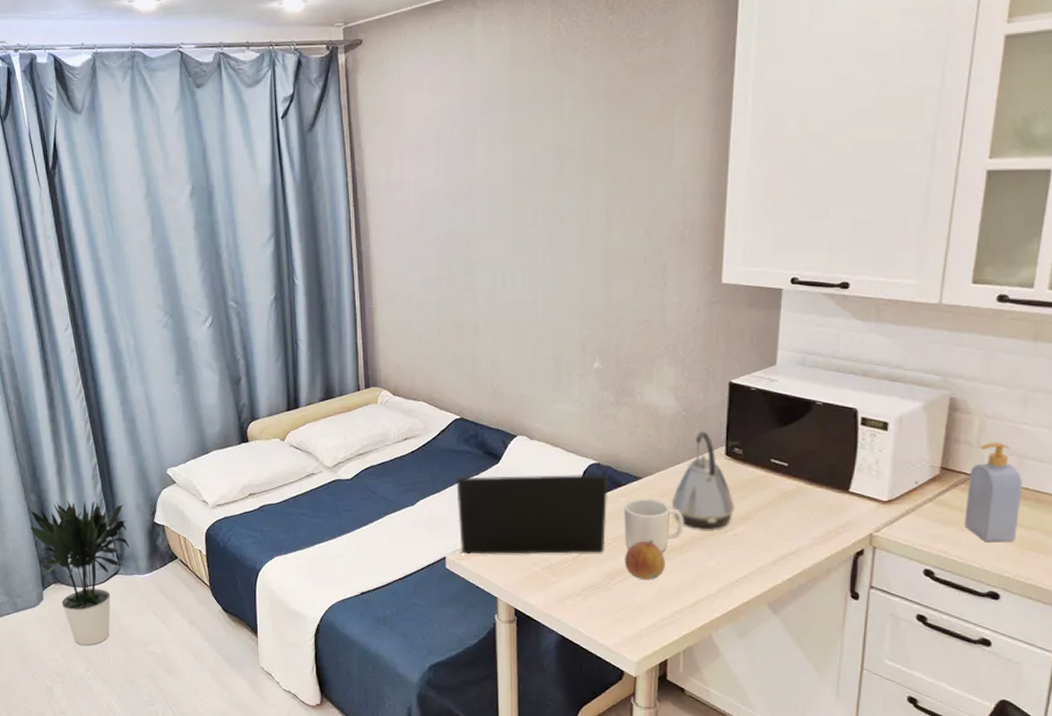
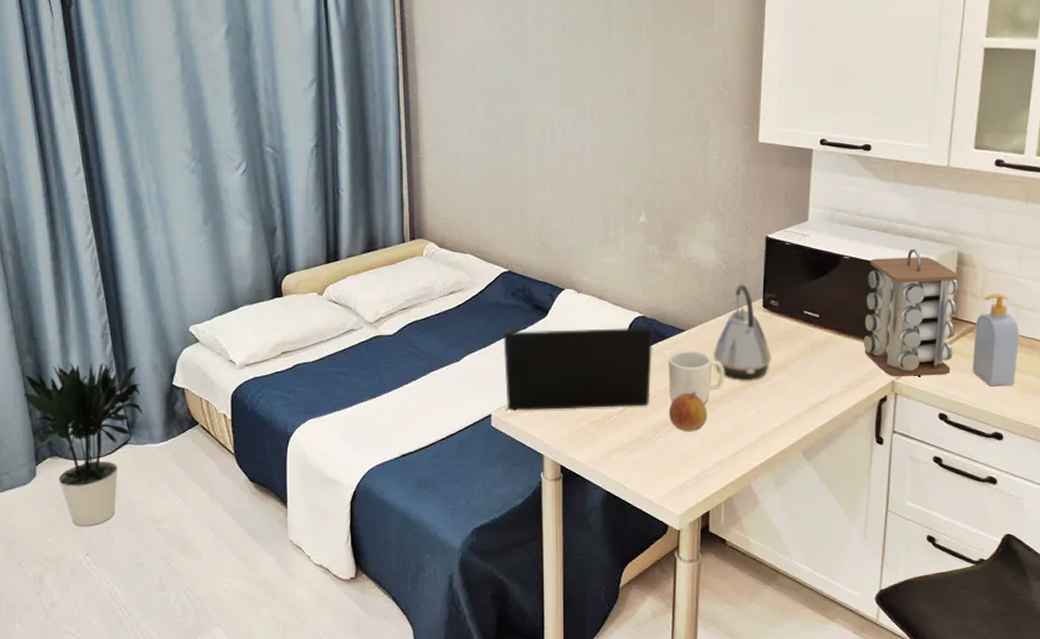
spice rack: none [837,393,950,530] -> present [863,248,959,377]

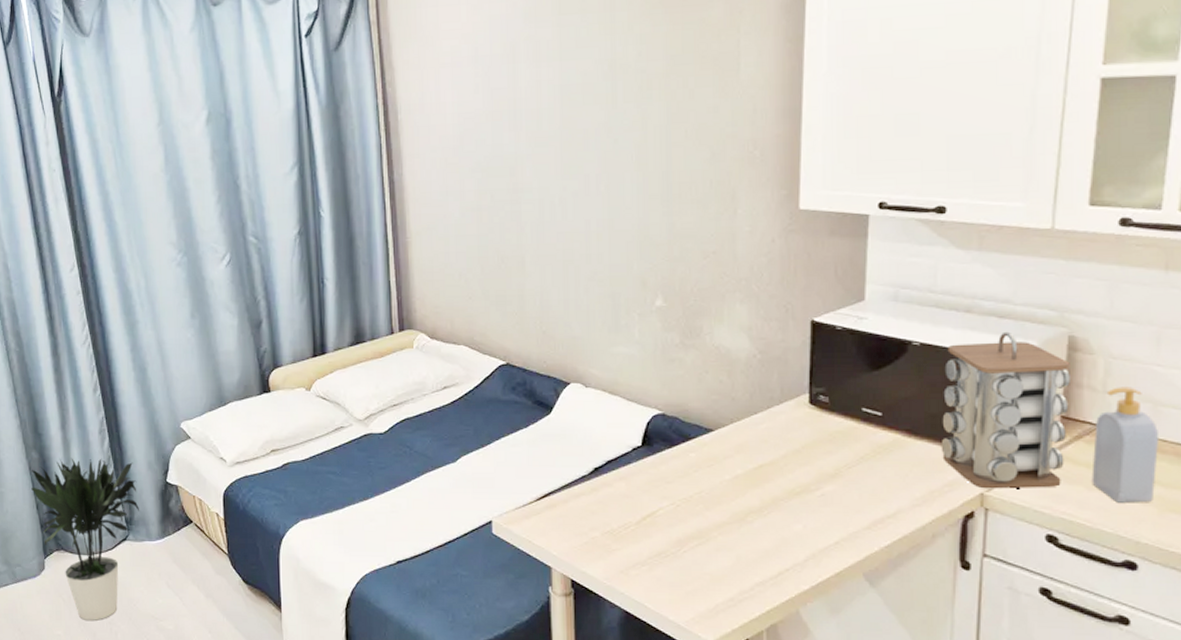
laptop: present [503,327,654,411] -> none [503,426,676,518]
mug: present [668,350,725,403] -> none [694,453,764,515]
fruit: present [669,392,707,432] -> none [696,502,743,548]
kettle: present [713,284,772,380] -> none [748,376,822,488]

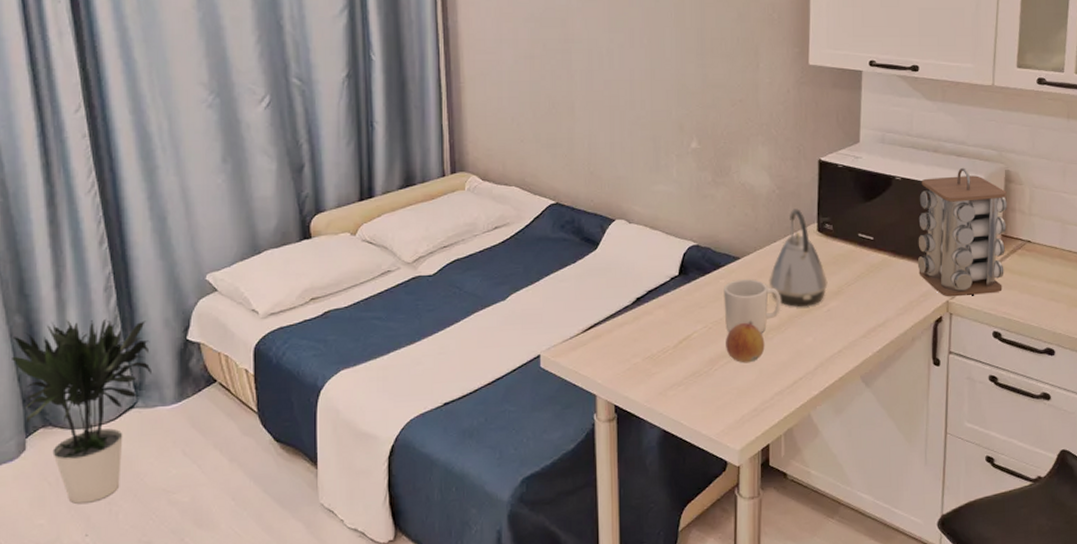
mug: none [694,453,764,515] -> present [724,278,782,333]
fruit: none [696,502,743,548] -> present [726,322,765,364]
kettle: none [748,376,822,488] -> present [769,208,828,307]
soap bottle: present [1091,387,1158,503] -> none [1023,210,1066,302]

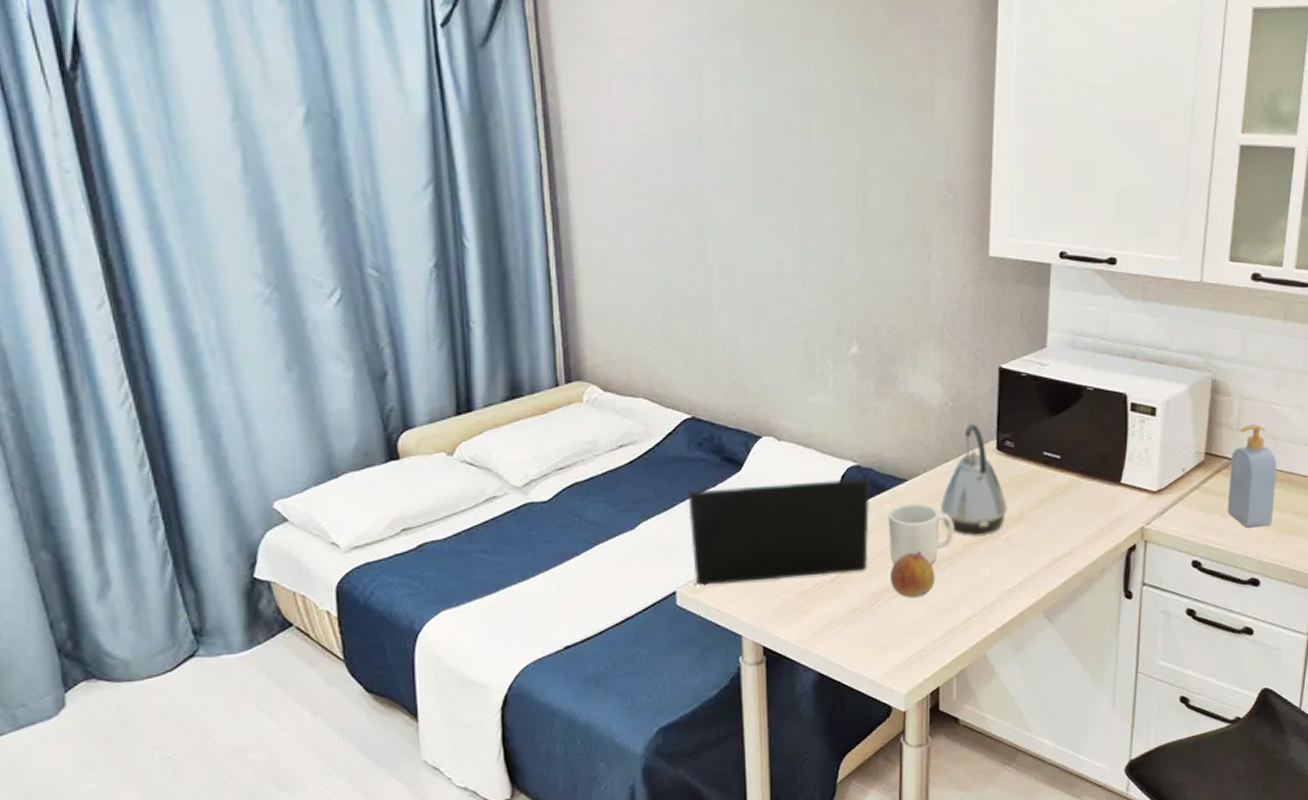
potted plant: present [12,318,151,504] -> none [40,554,213,766]
laptop: none [551,255,708,350] -> present [688,477,871,585]
spice rack: present [917,167,1007,297] -> none [1109,376,1213,523]
soap bottle: none [1023,210,1066,302] -> present [1227,424,1277,528]

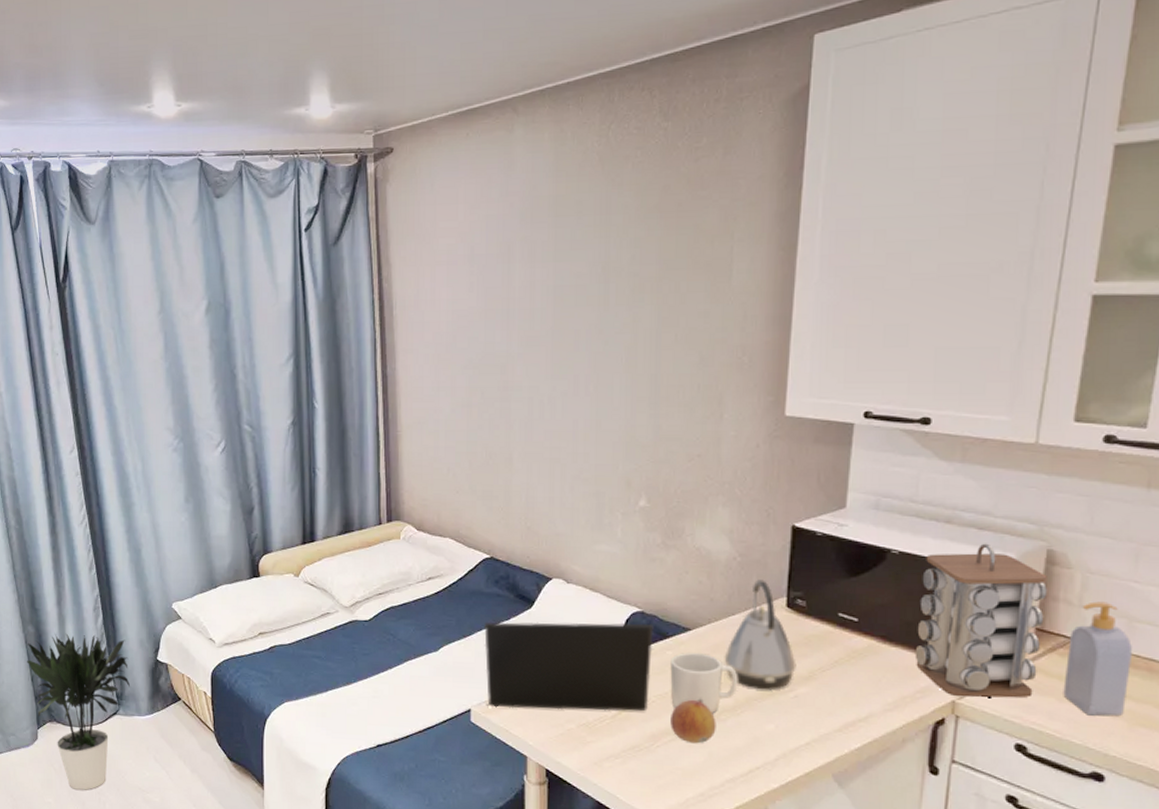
potted plant: none [40,554,213,766] -> present [27,633,130,790]
spice rack: none [1109,376,1213,523] -> present [915,543,1047,698]

